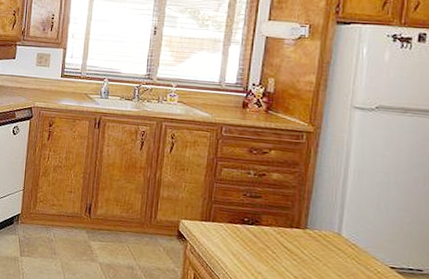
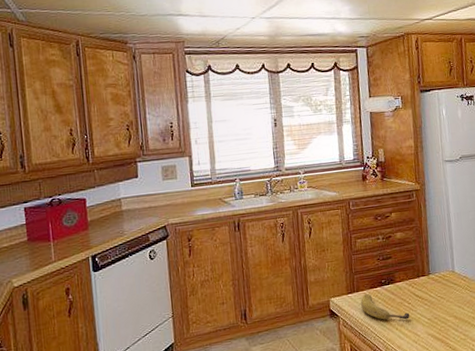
fruit: none [215,226,272,269] -> present [361,293,410,320]

